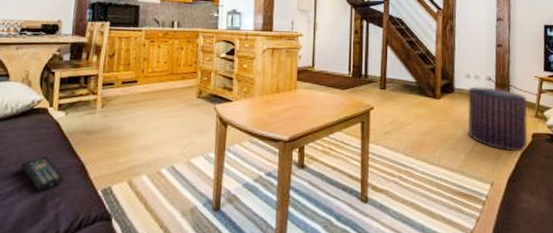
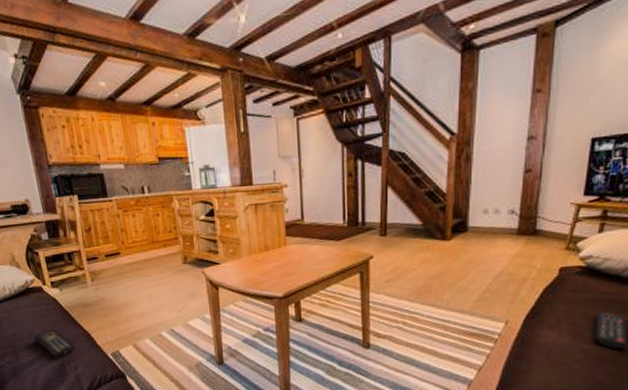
pouf: present [467,86,528,152] -> none [482,221,558,289]

